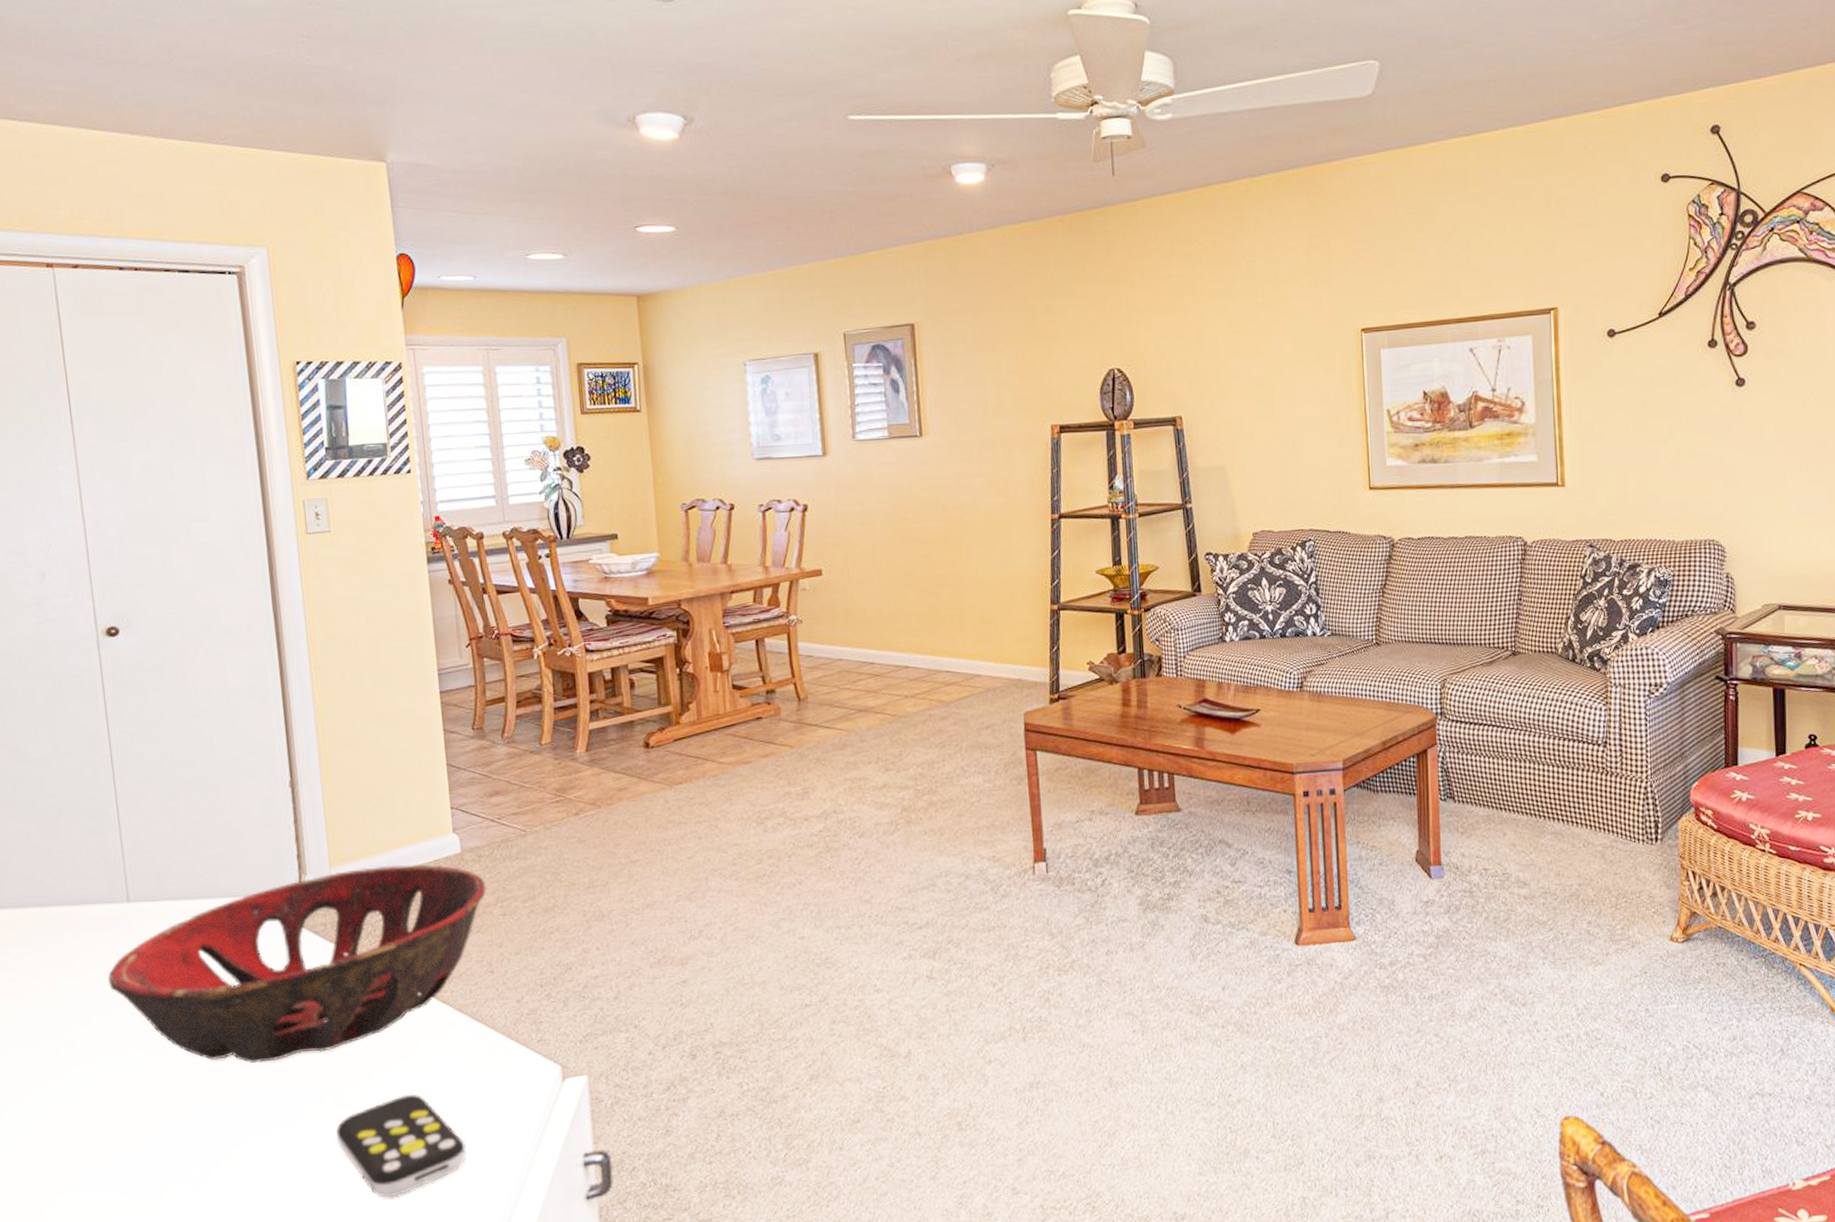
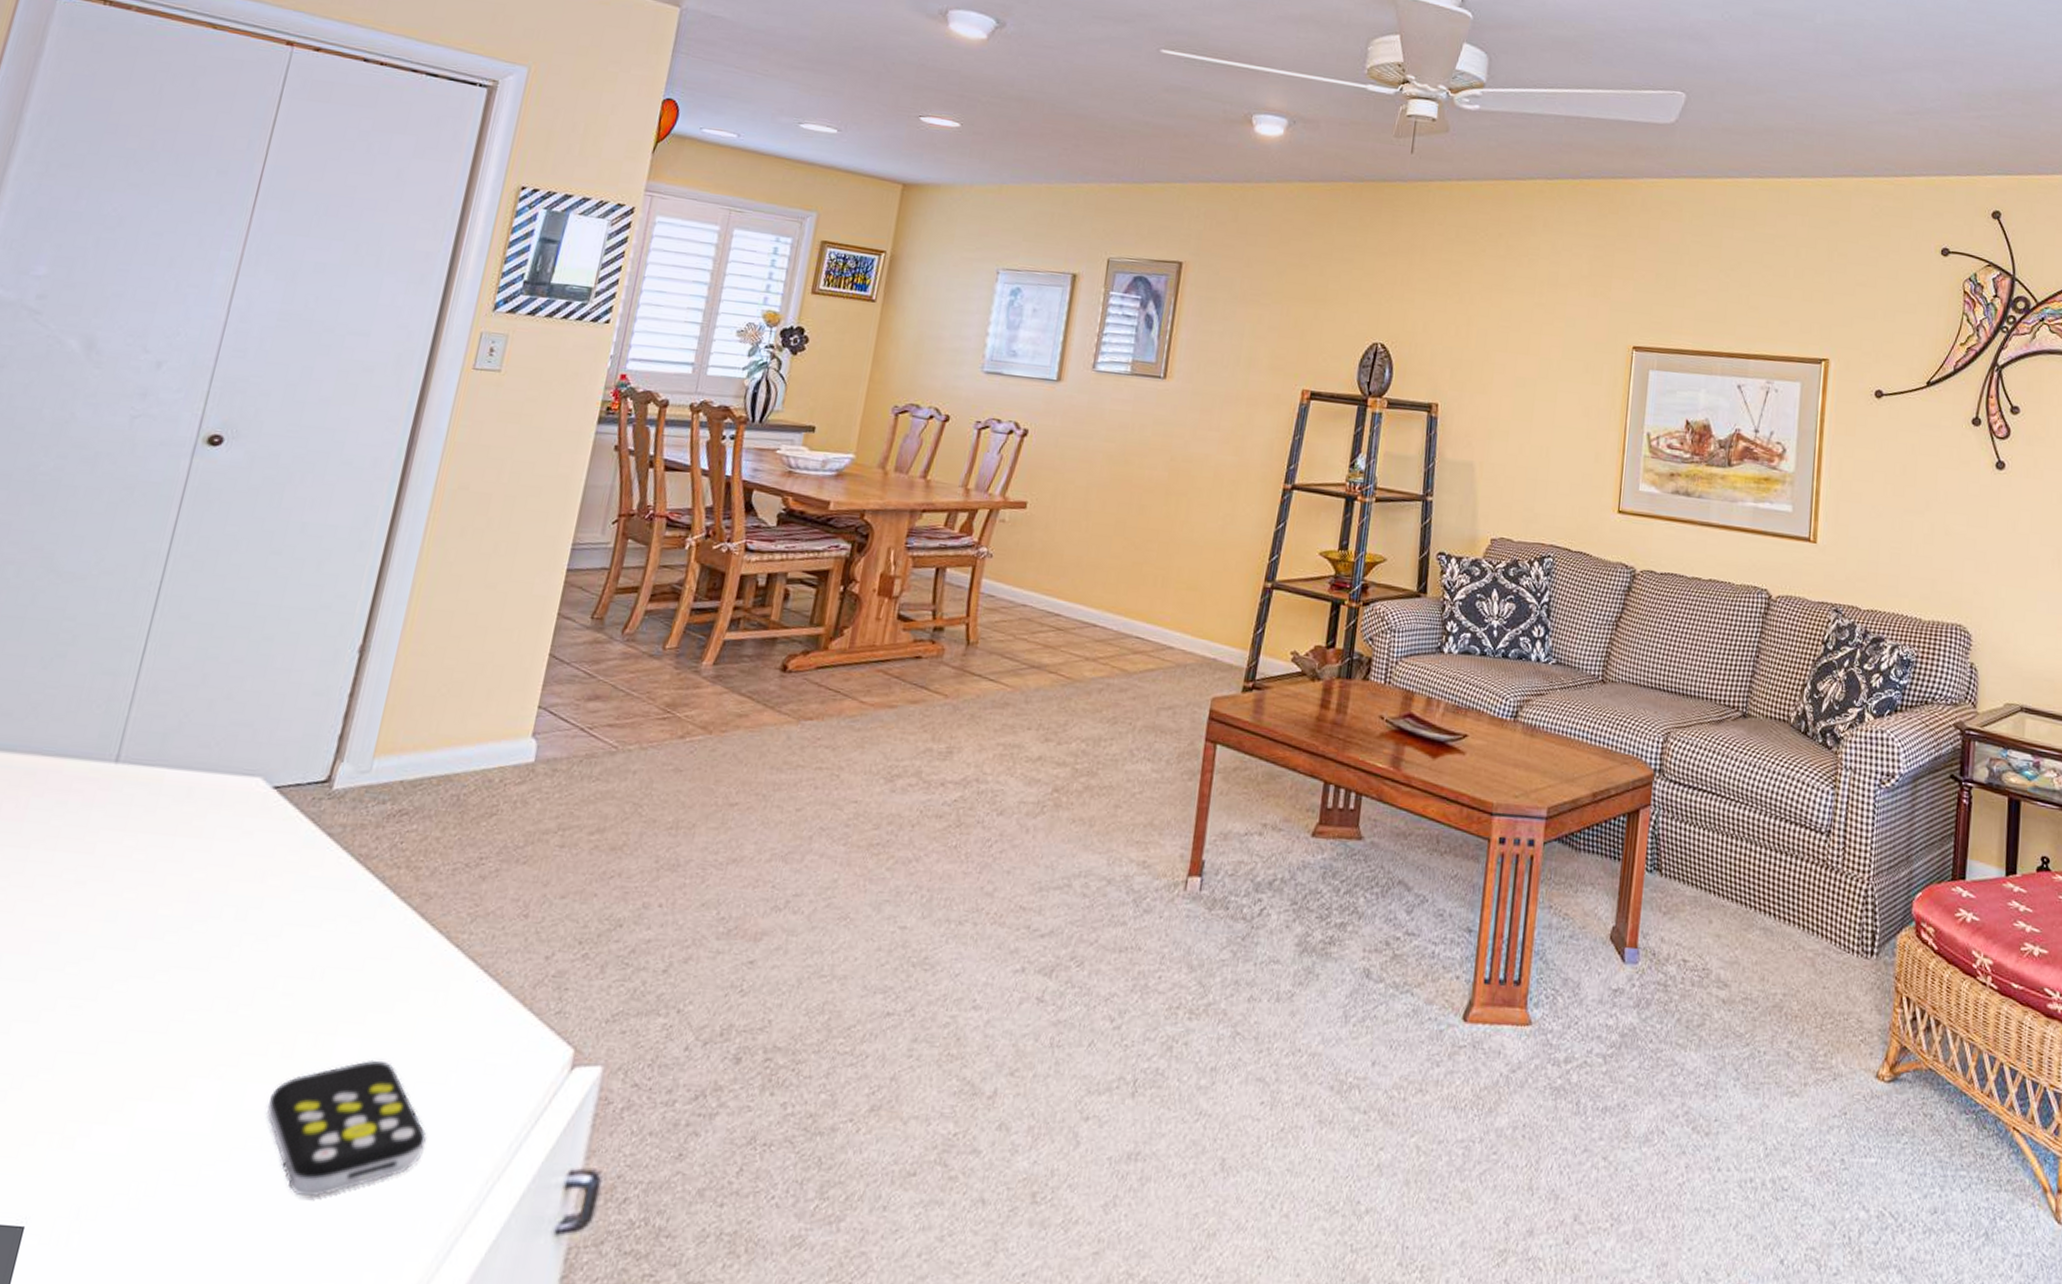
decorative bowl: present [107,864,487,1064] -> none [53,763,552,993]

